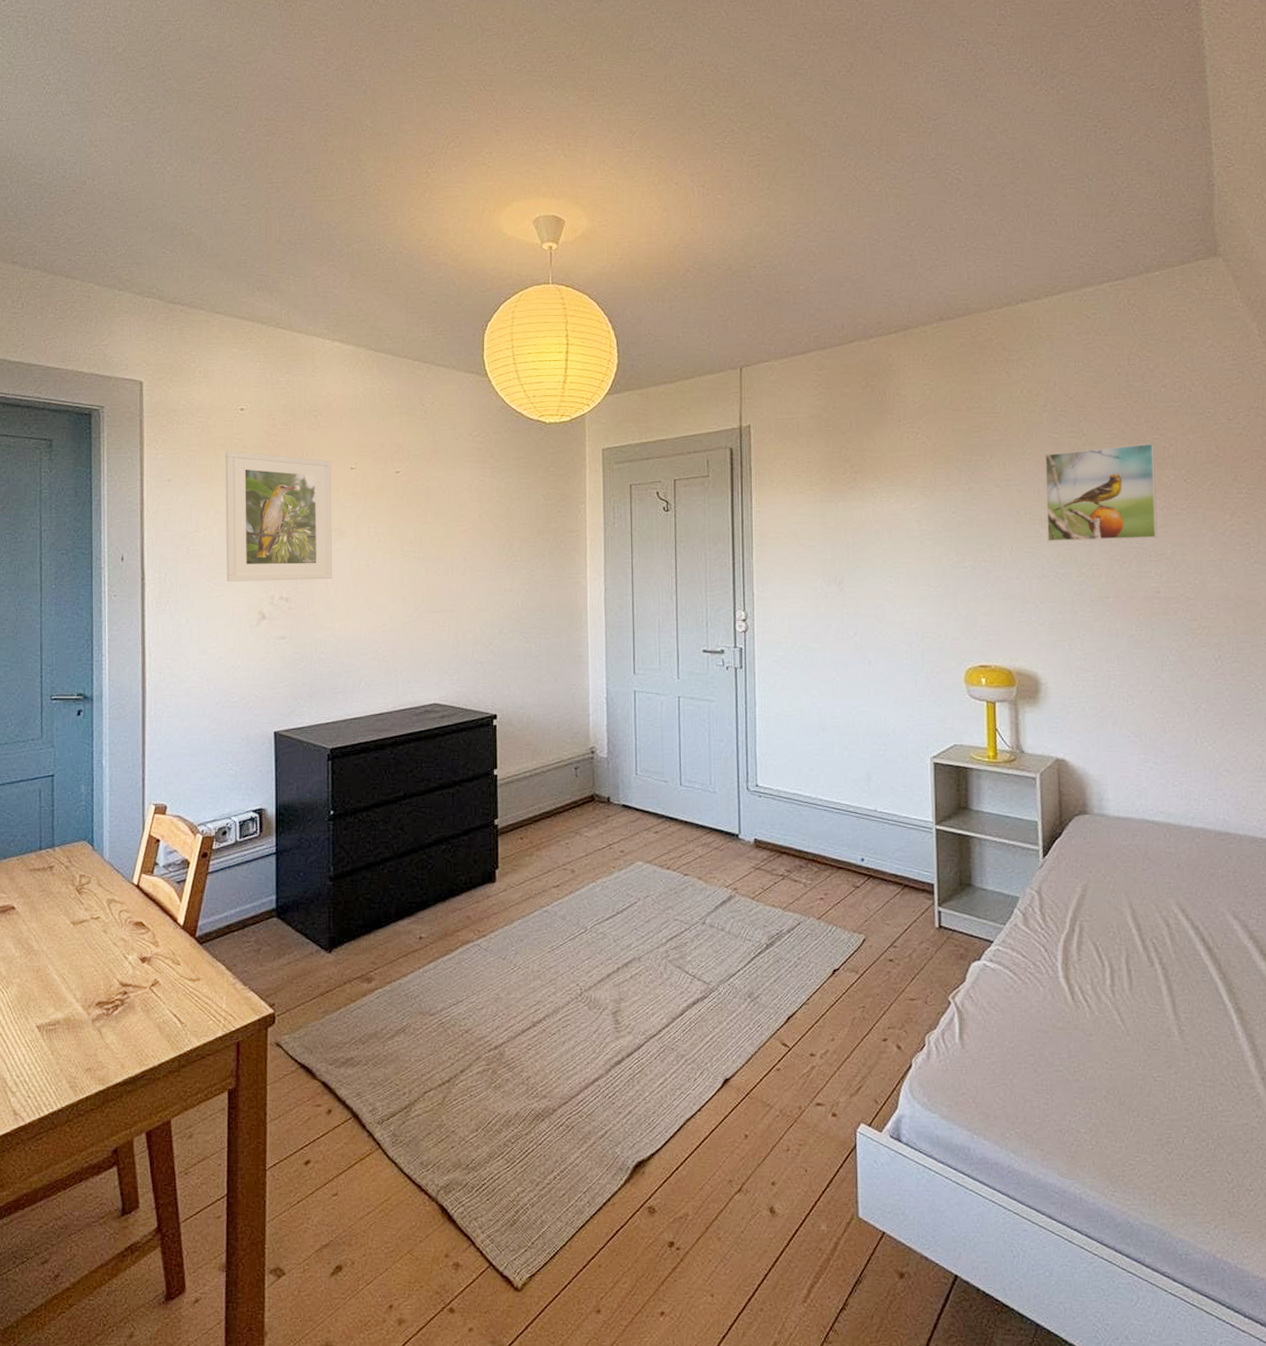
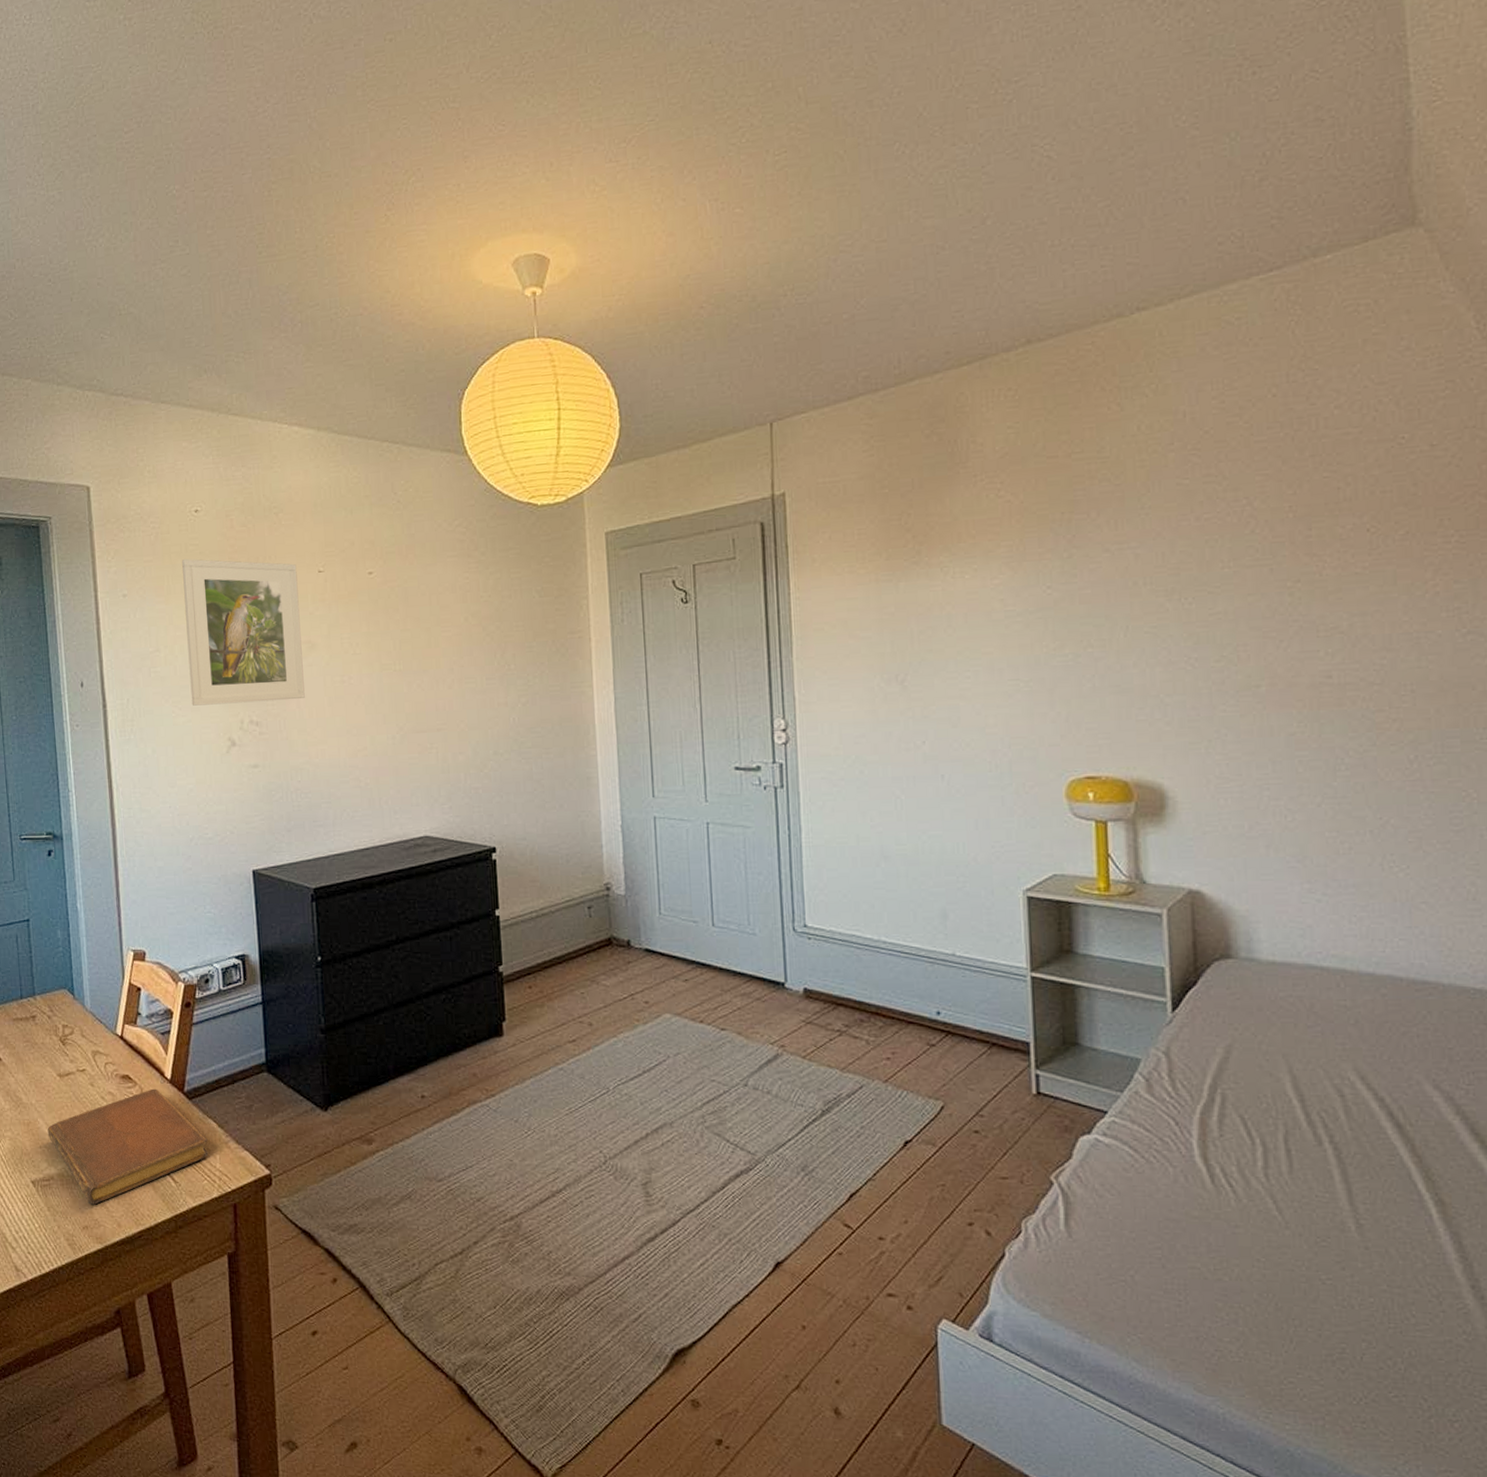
notebook: none [57,934,215,1047] -> present [47,1088,208,1205]
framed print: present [1044,443,1158,541] -> none [1171,483,1329,618]

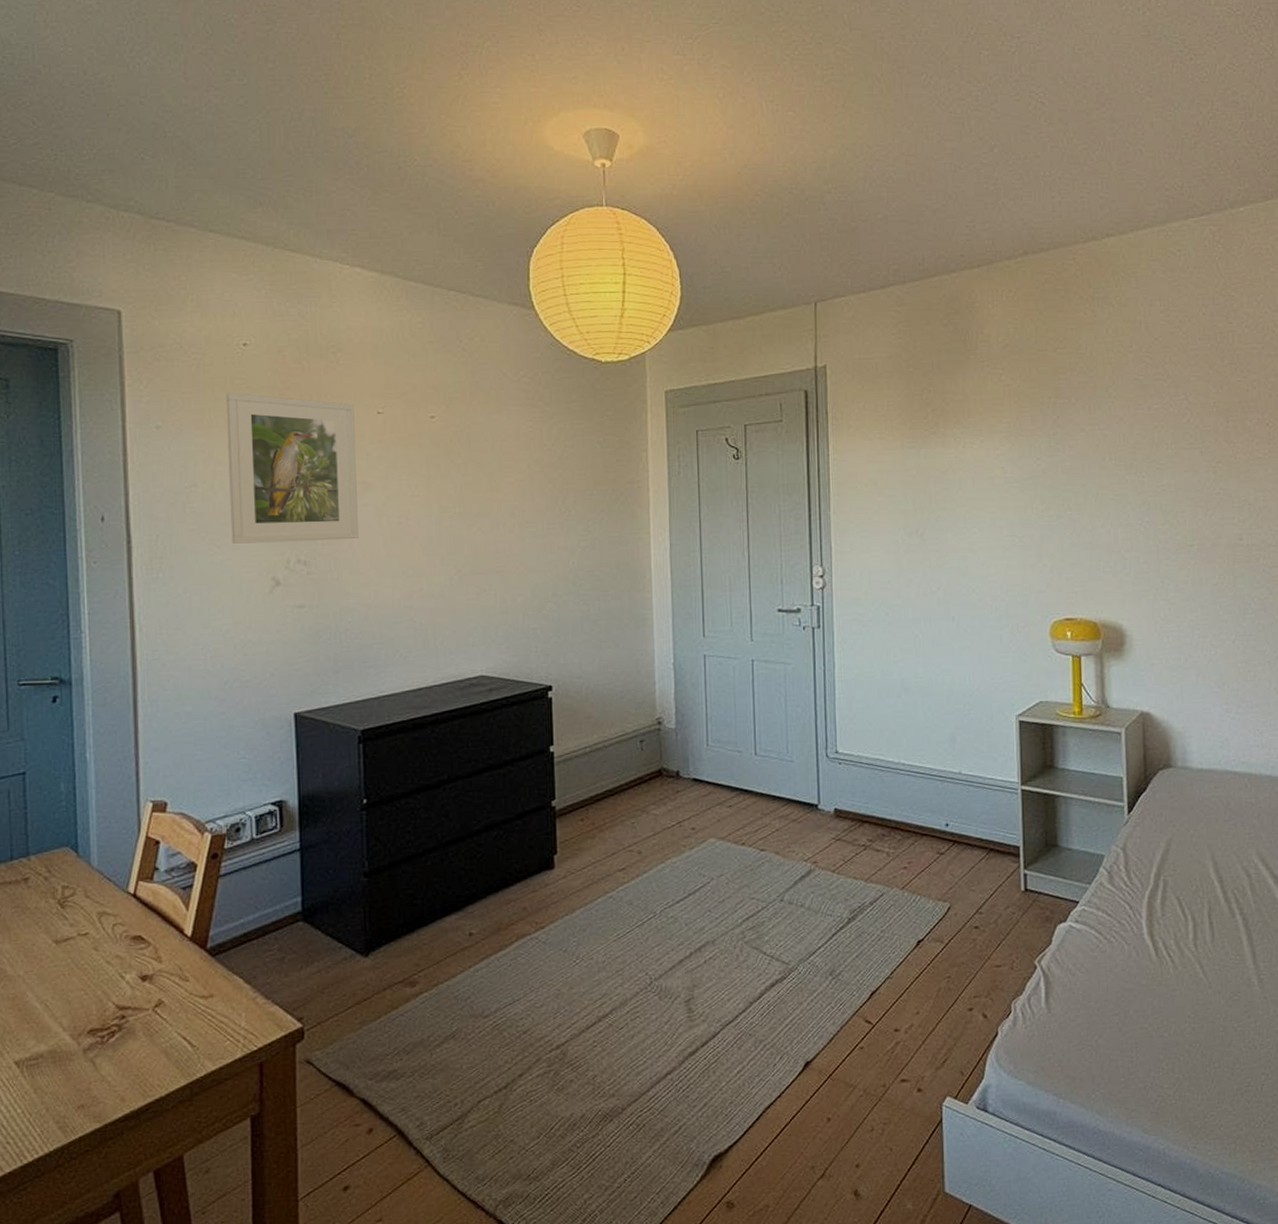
notebook: present [47,1088,208,1205] -> none [38,948,232,1081]

